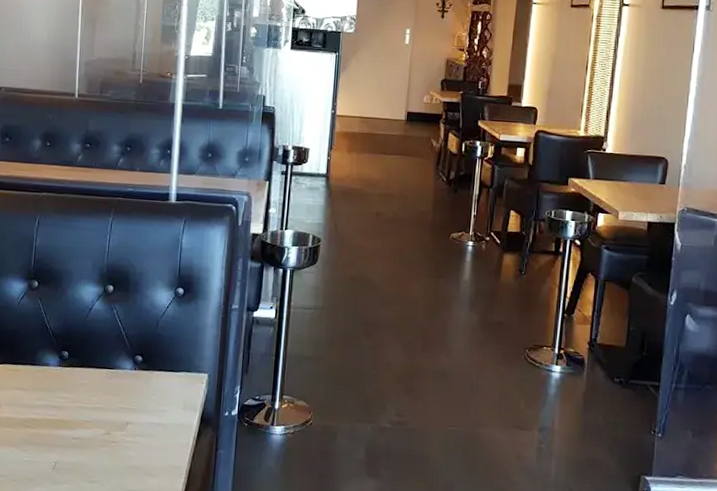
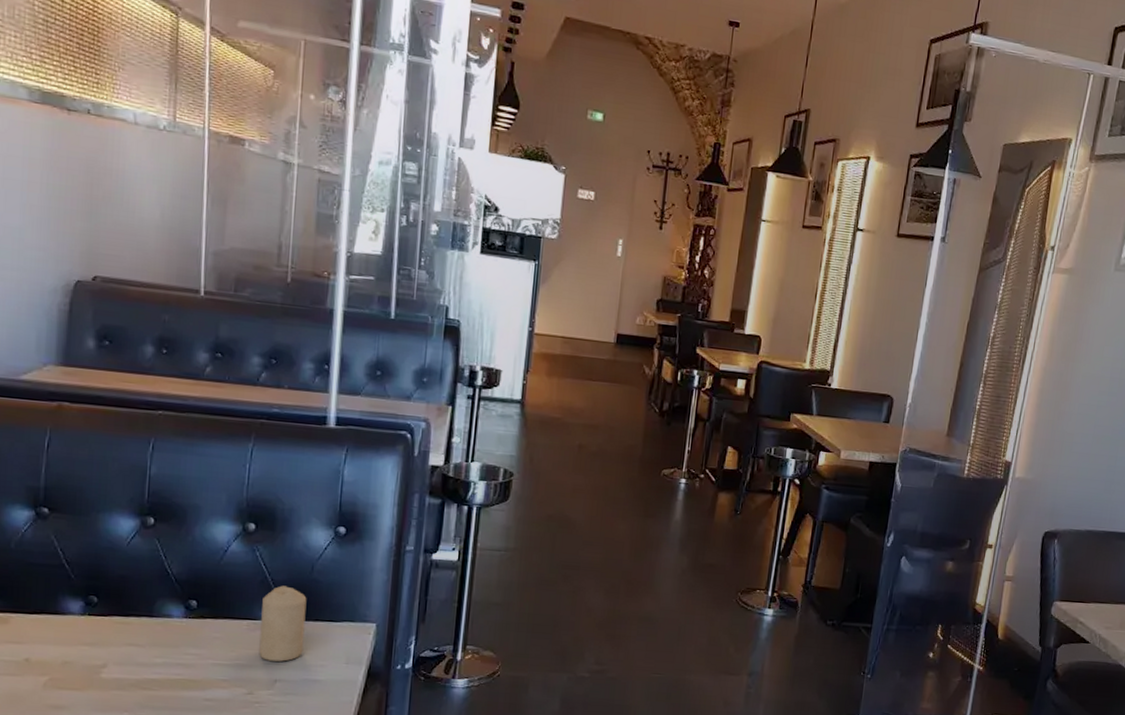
candle: none [115,339,153,406] -> present [259,585,307,662]

